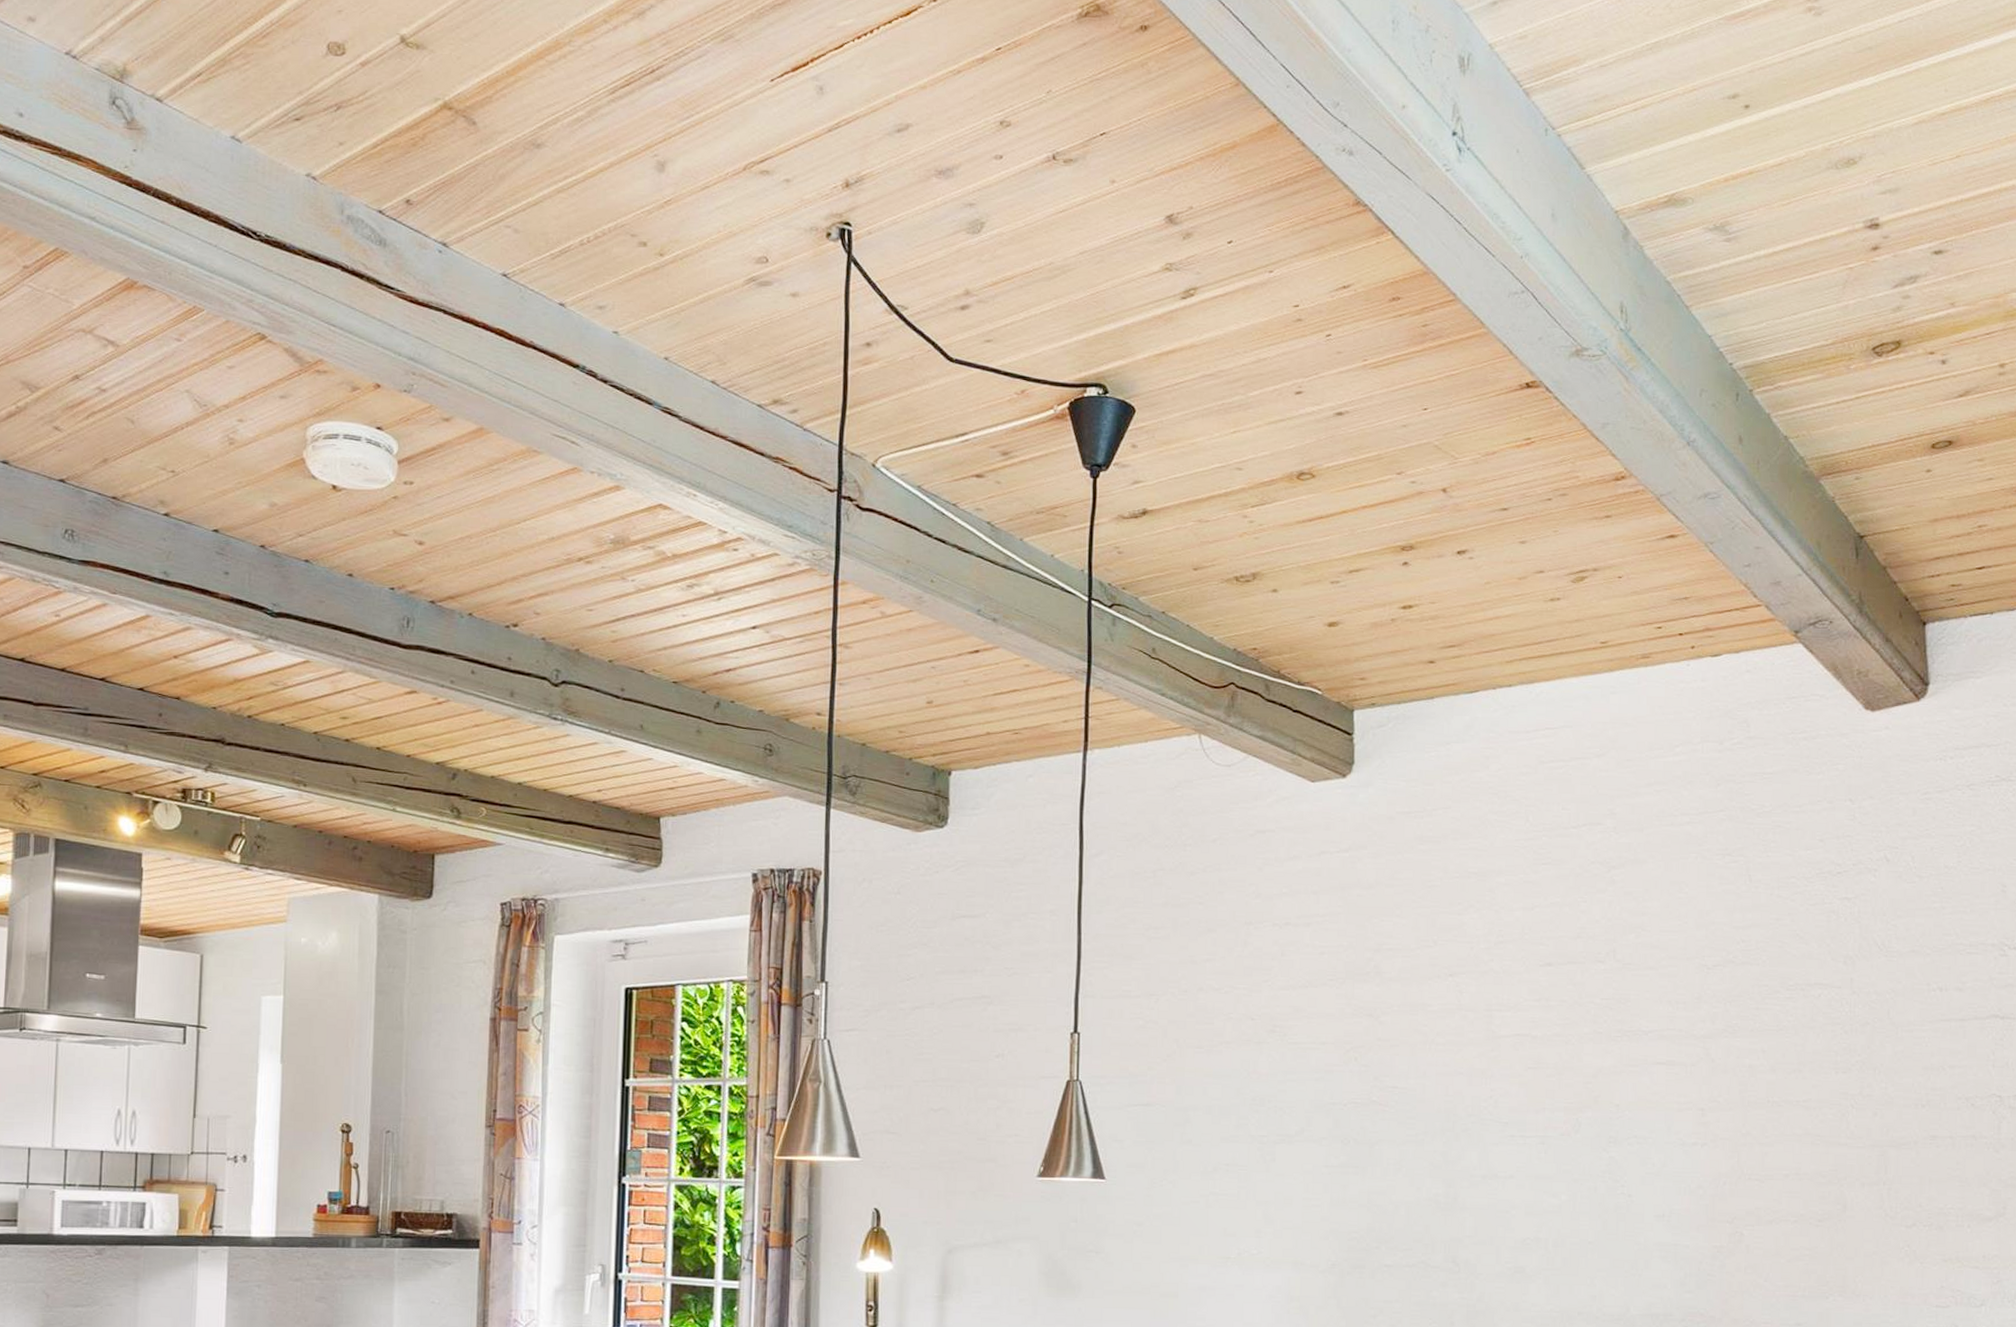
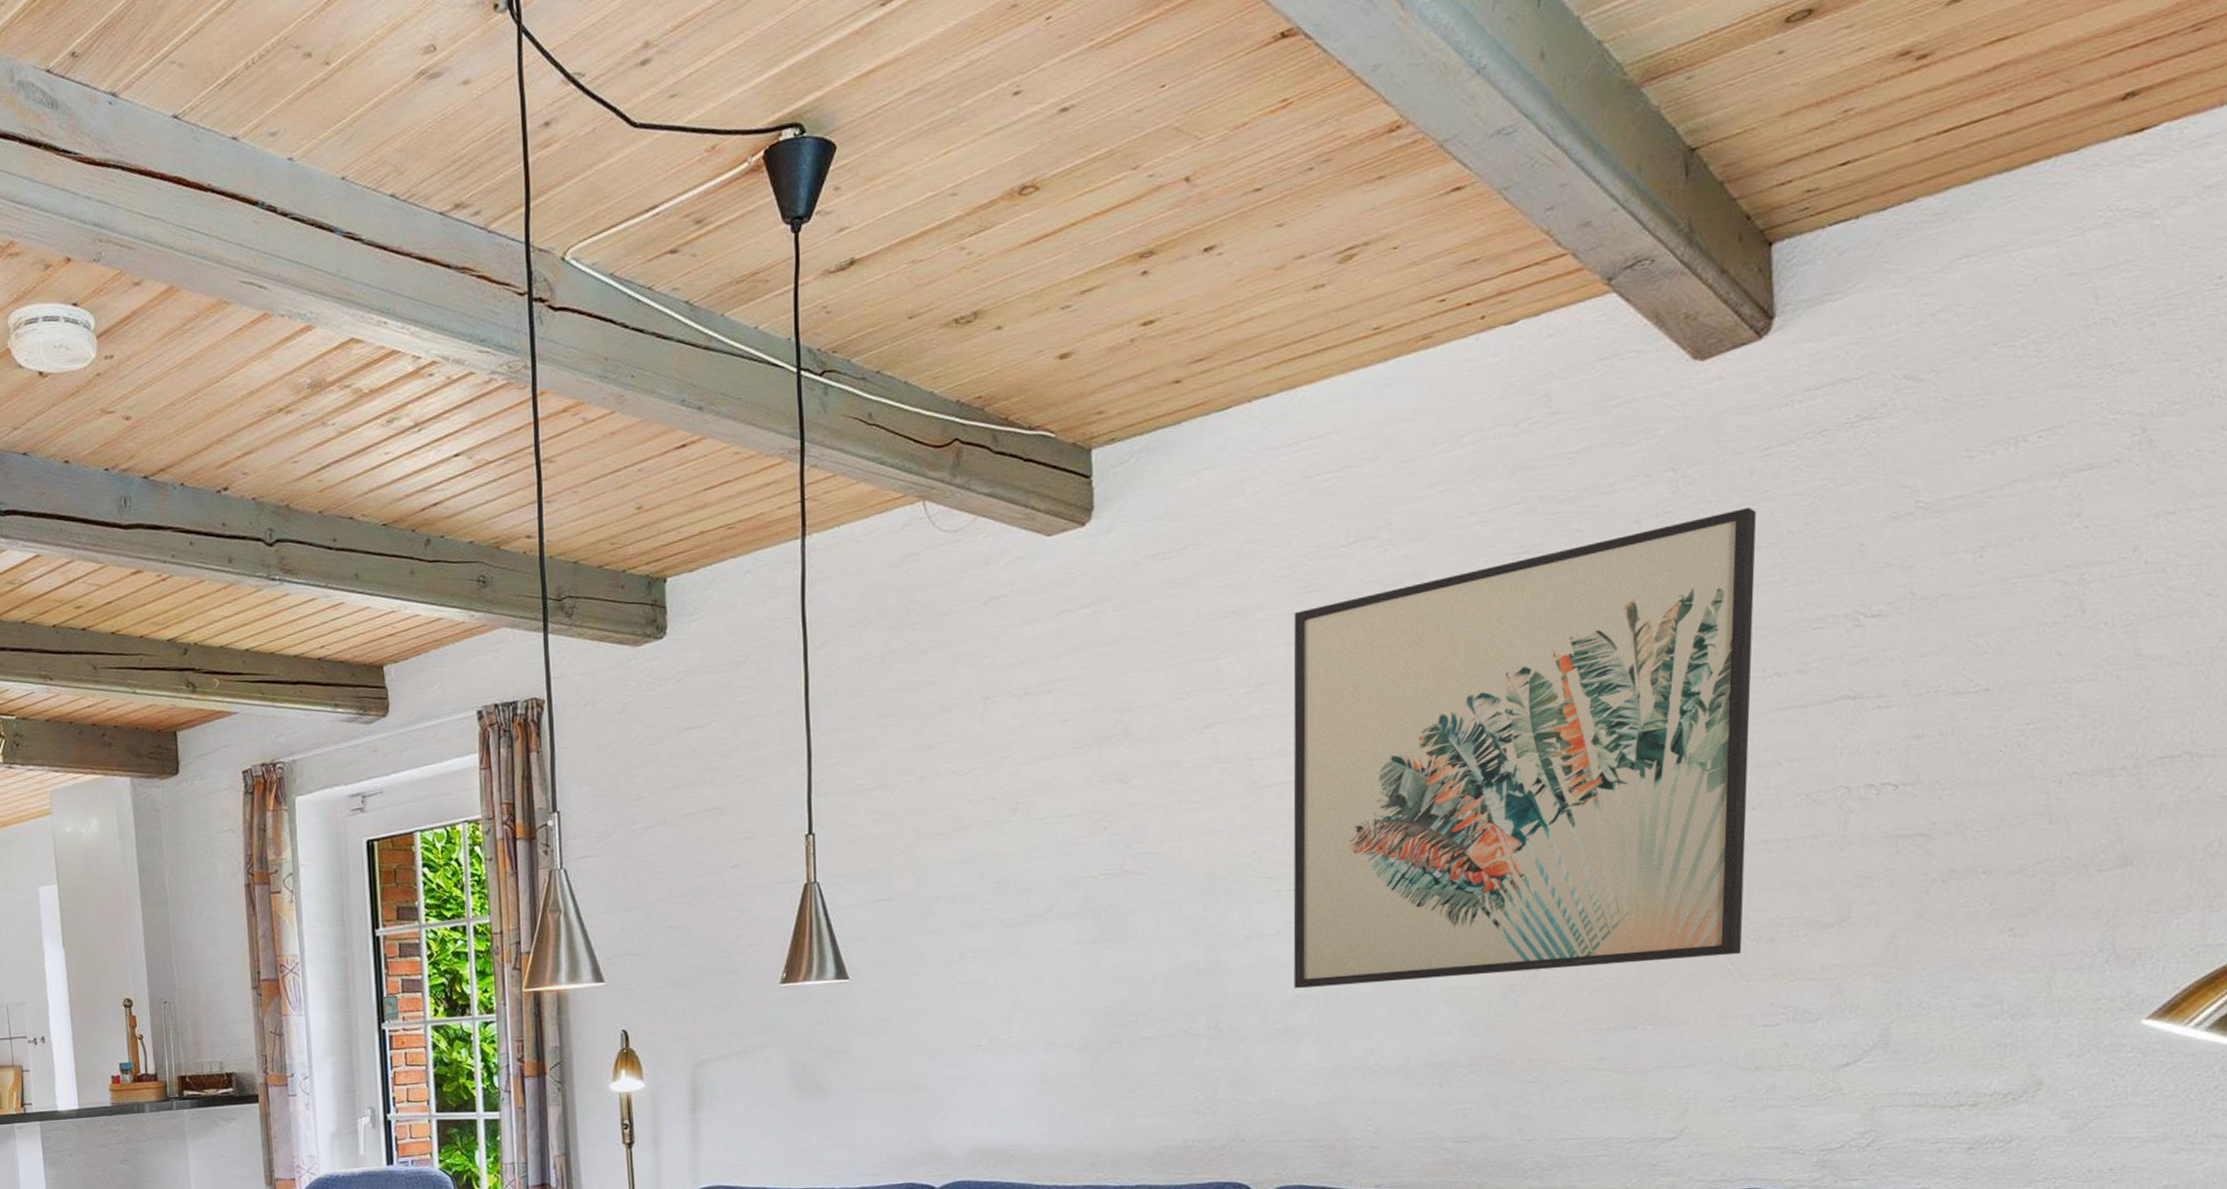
wall art: none [1525,841,1919,1238] -> present [1293,507,1756,989]

